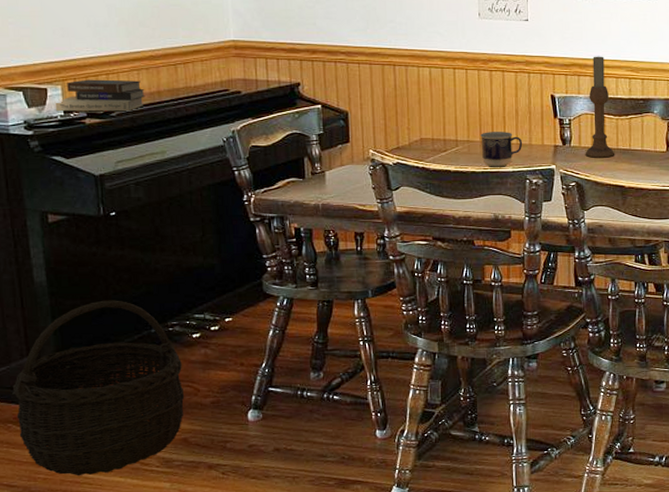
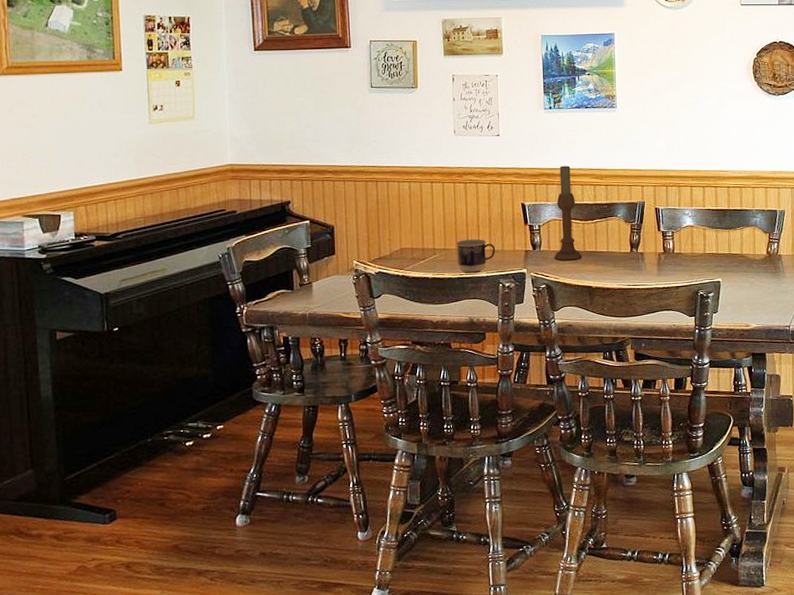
wicker basket: present [12,300,185,476] -> none [16,411,177,586]
books: present [54,79,145,112] -> none [67,204,149,236]

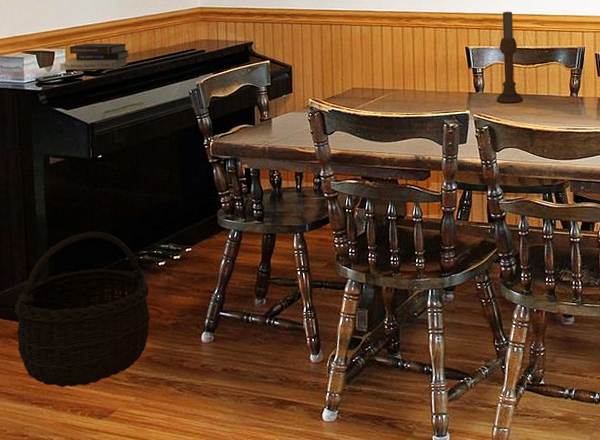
wicker basket: none [16,411,177,586] -> present [14,231,150,388]
books: none [67,204,149,236] -> present [60,43,129,71]
cup: present [456,239,496,274] -> none [404,81,441,114]

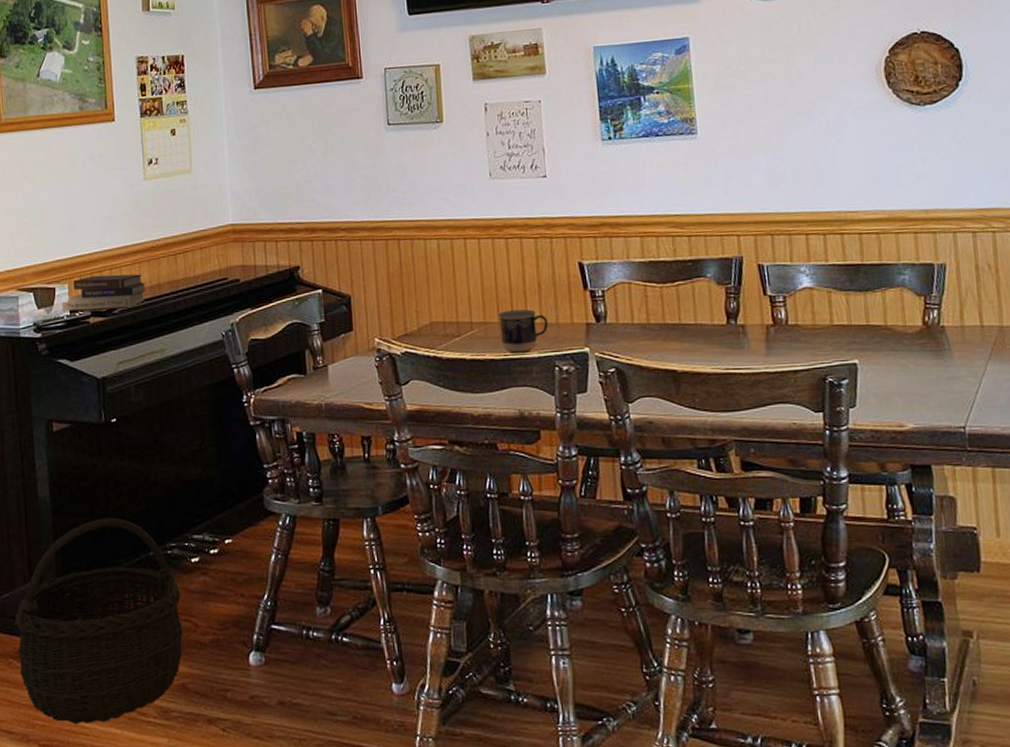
cup: none [404,81,441,114] -> present [498,309,549,354]
candlestick: present [496,11,523,104] -> none [624,211,661,338]

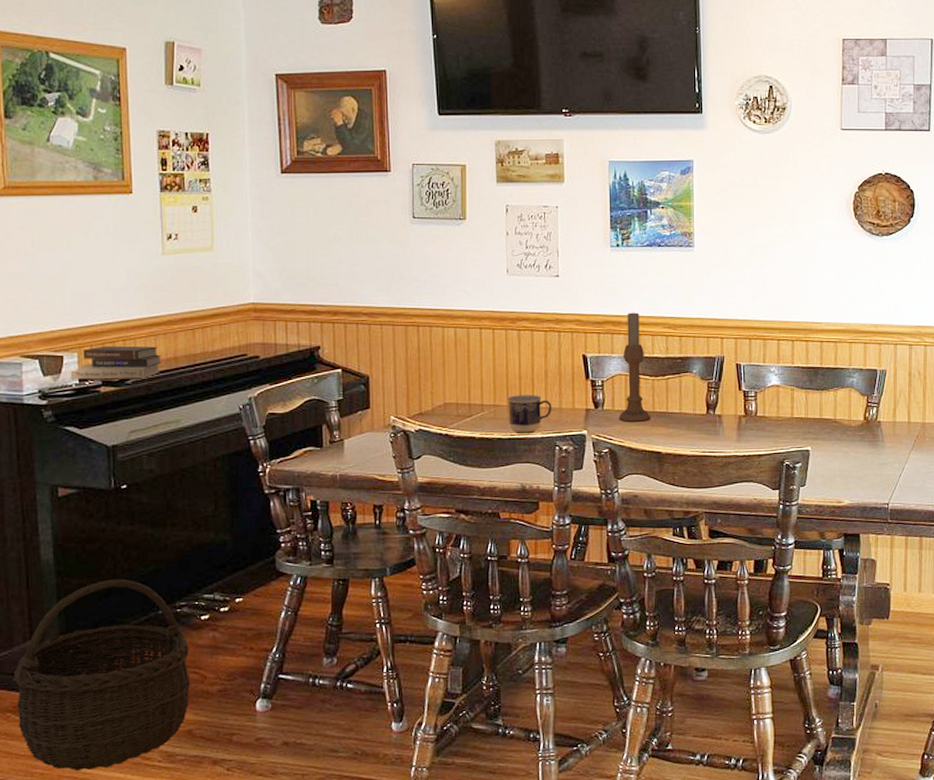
candlestick: none [624,211,661,338] -> present [619,312,650,423]

